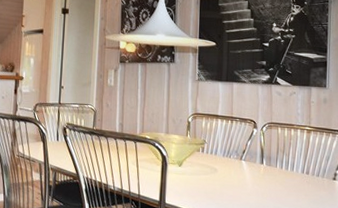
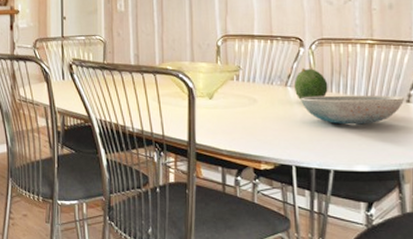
fruit: none [247,145,274,172] -> present [294,68,328,100]
dish: none [252,169,332,196] -> present [301,95,405,125]

